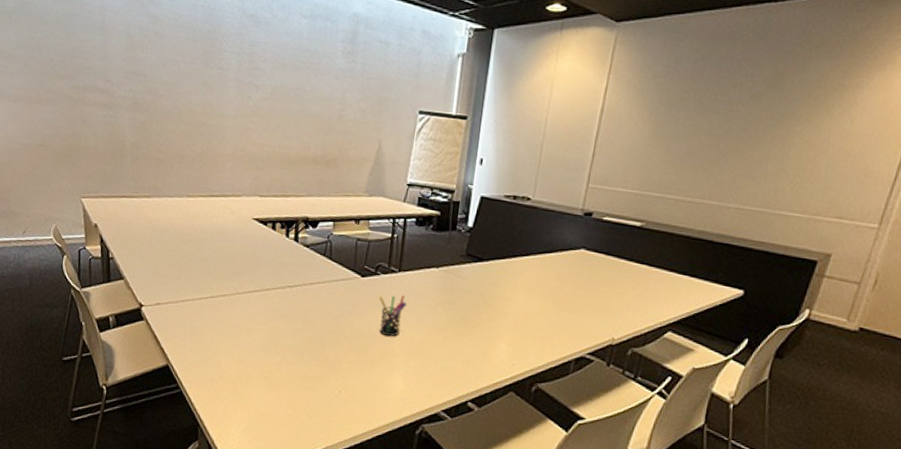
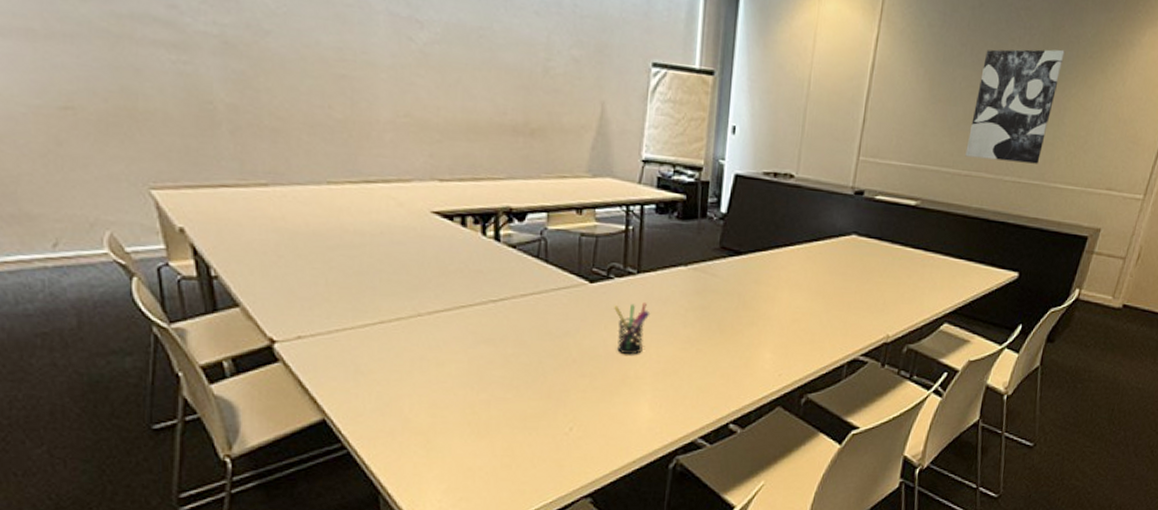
wall art: none [688,93,789,193] -> present [965,49,1066,164]

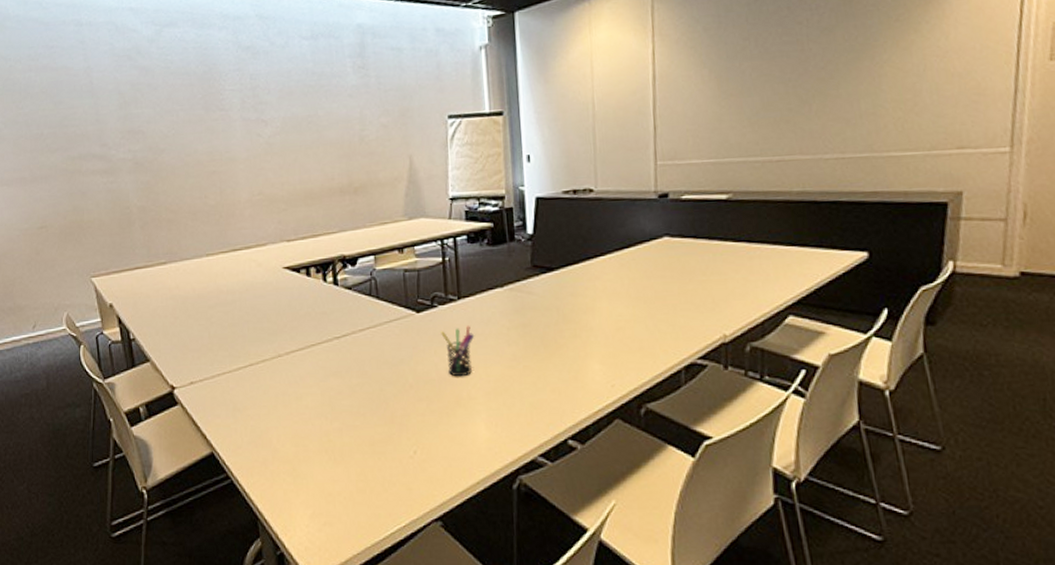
wall art: present [965,49,1066,164] -> none [771,20,865,143]

